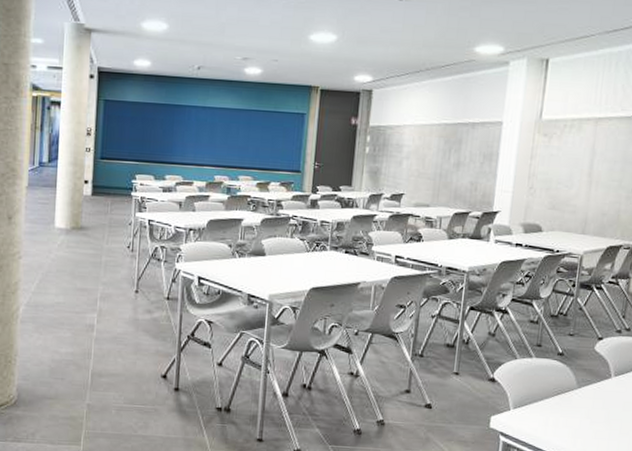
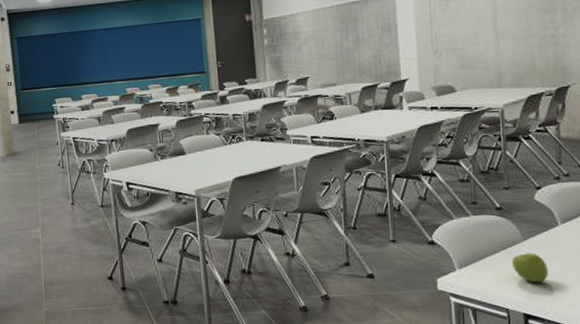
apple: none [563,401,595,432] -> present [512,253,548,283]

